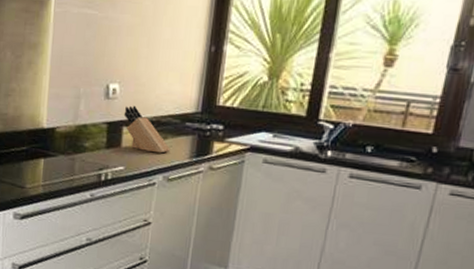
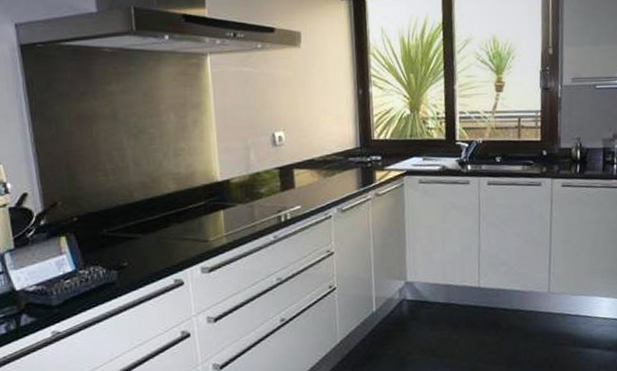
knife block: present [123,105,171,154] -> none [292,149,340,189]

